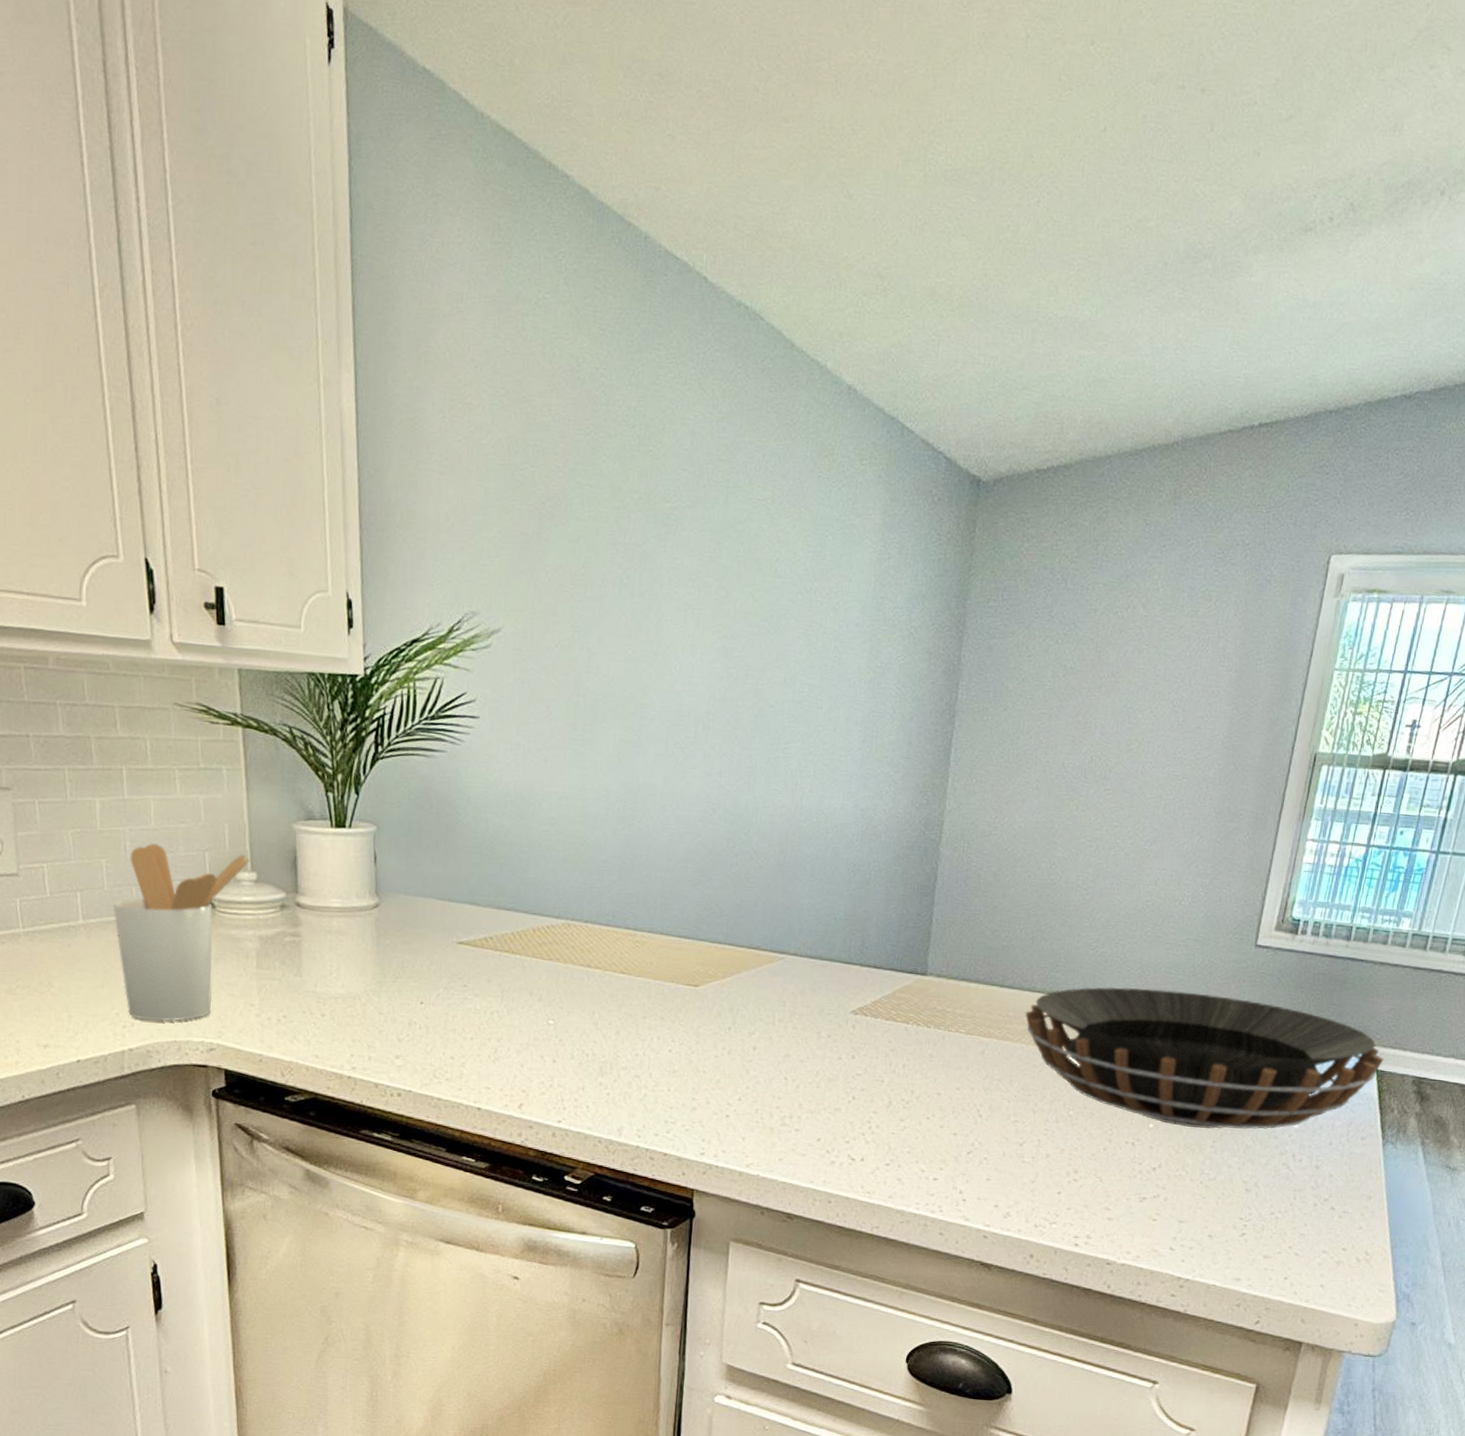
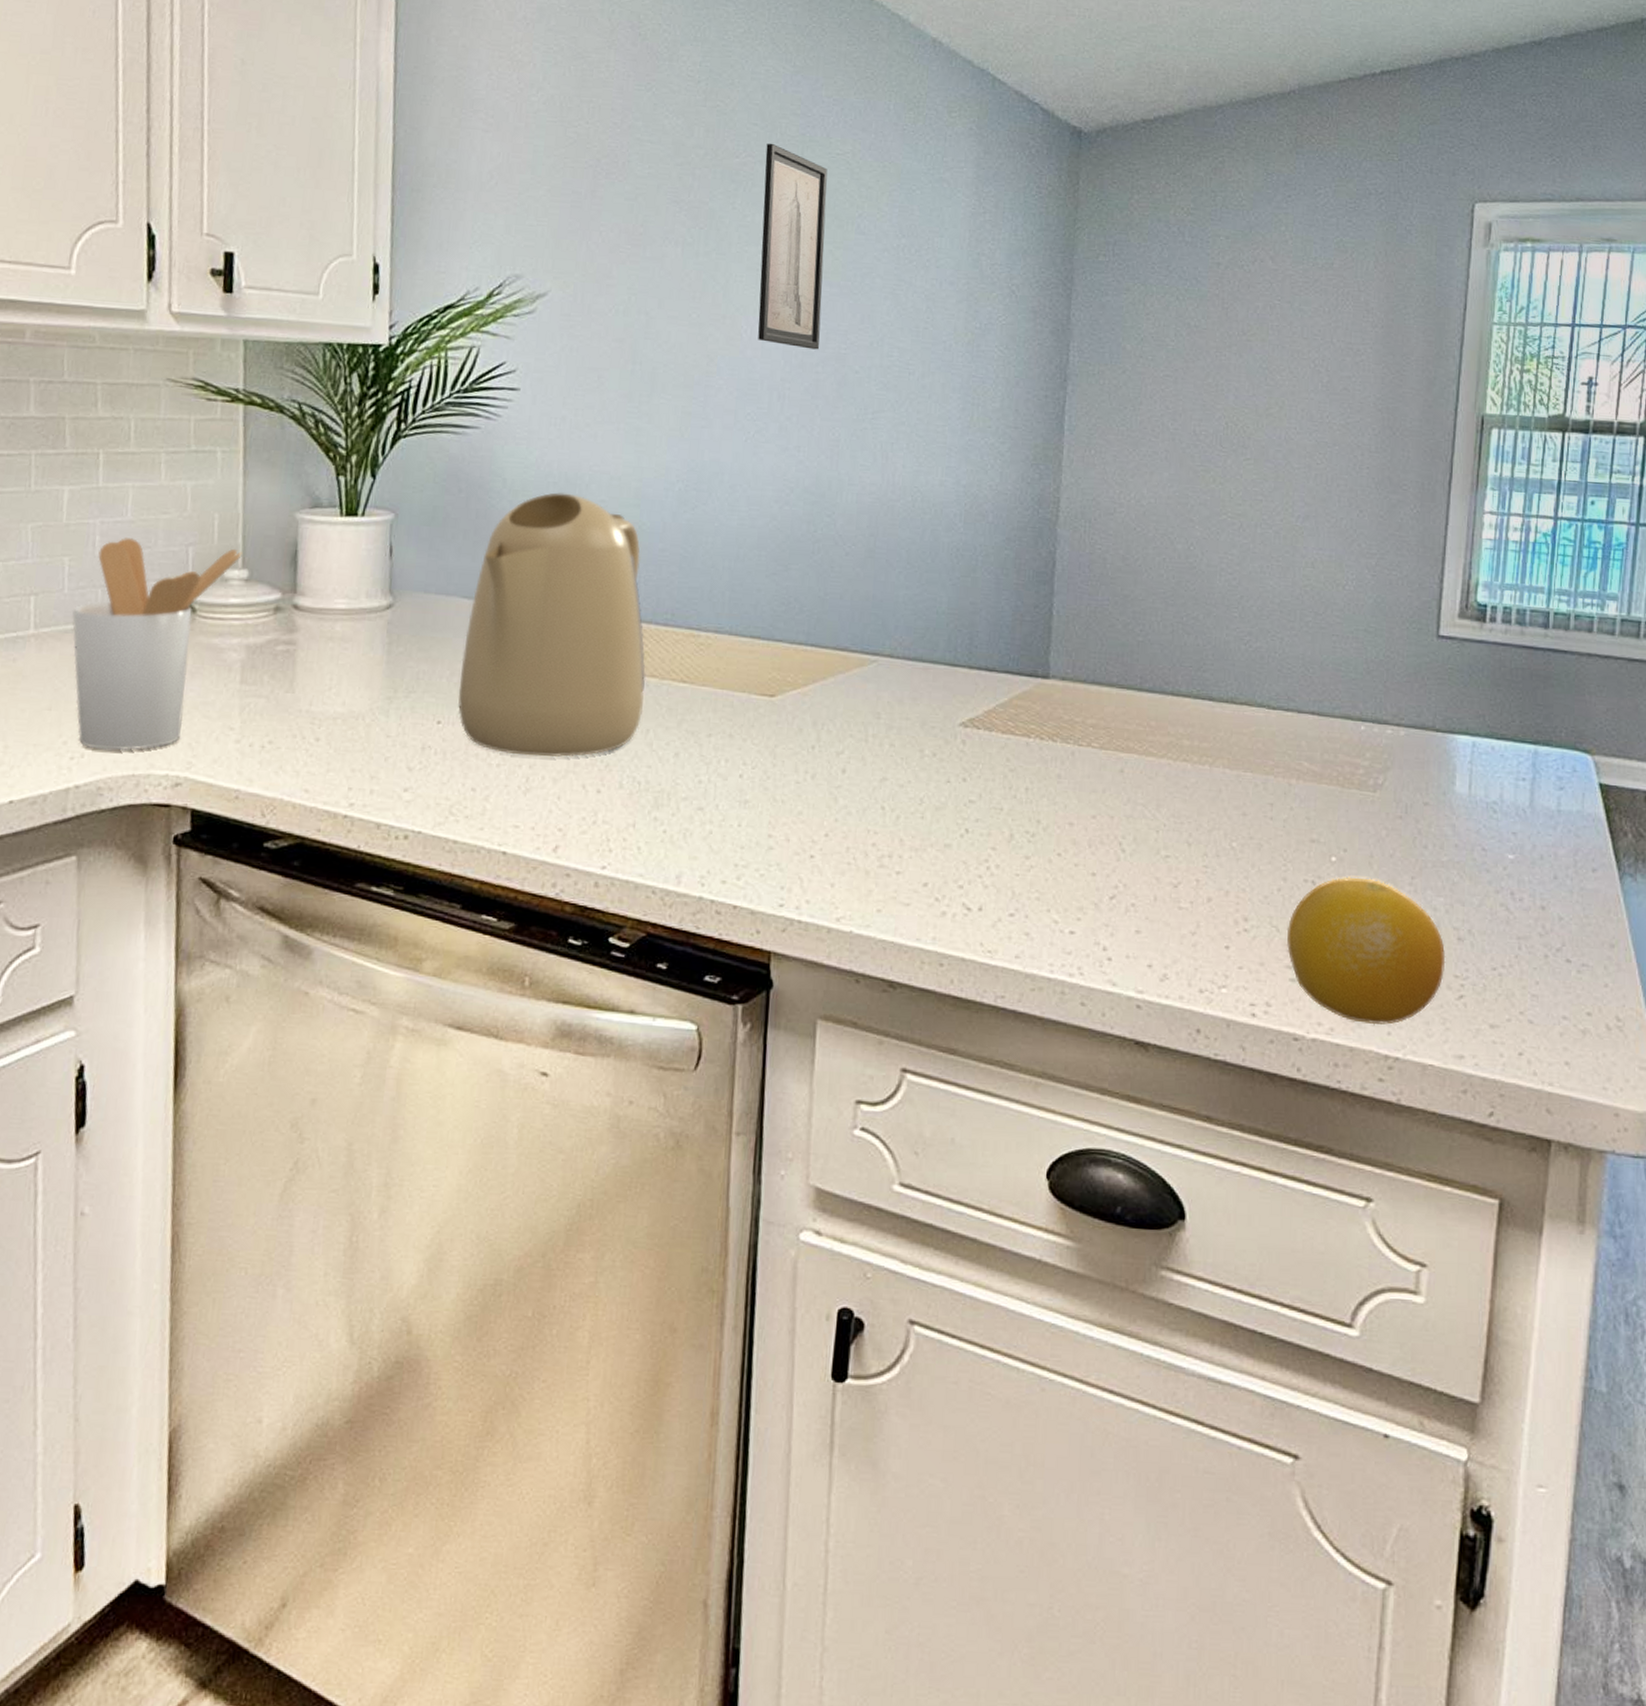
kettle: none [437,810,592,1033] -> present [458,492,646,758]
wall art: none [686,488,749,685] -> present [758,143,828,350]
decorative bowl: present [1025,986,1384,1130] -> none [1169,688,1607,862]
fruit: none [1107,1140,1235,1254] -> present [1286,877,1446,1025]

